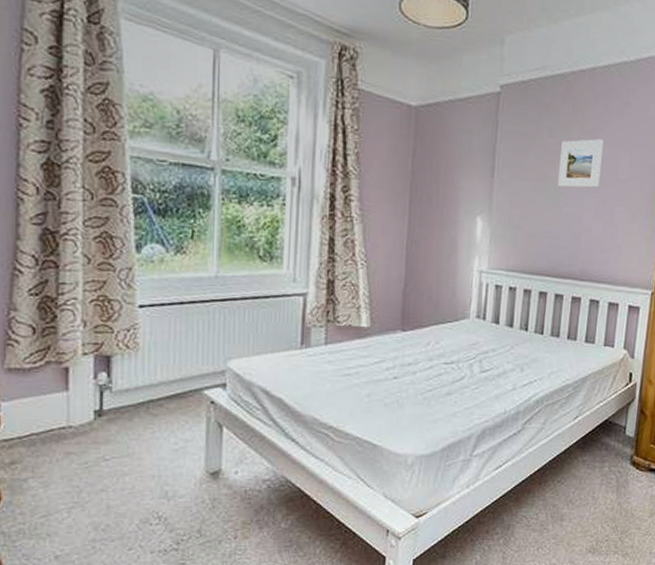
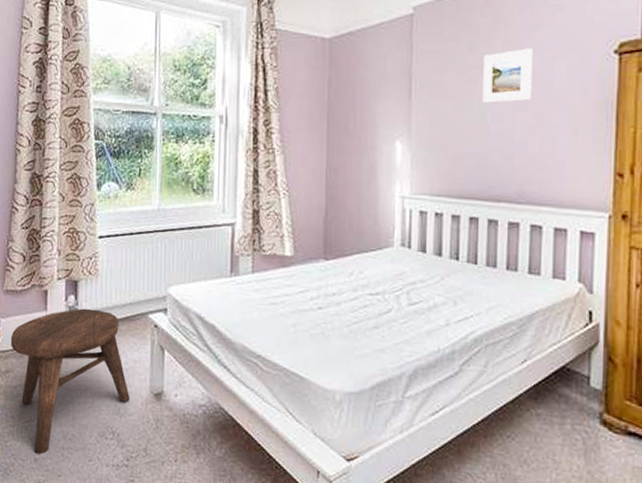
stool: none [16,386,180,550] -> present [10,308,130,454]

